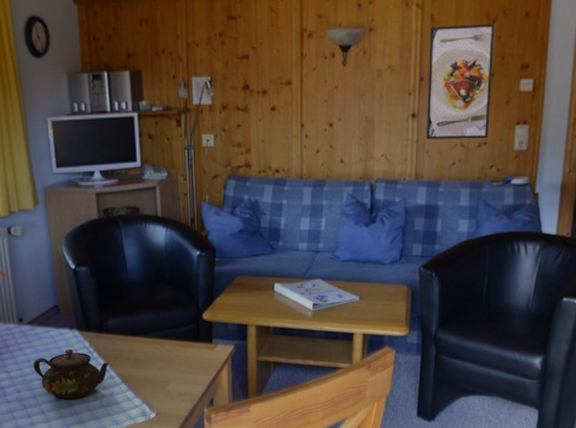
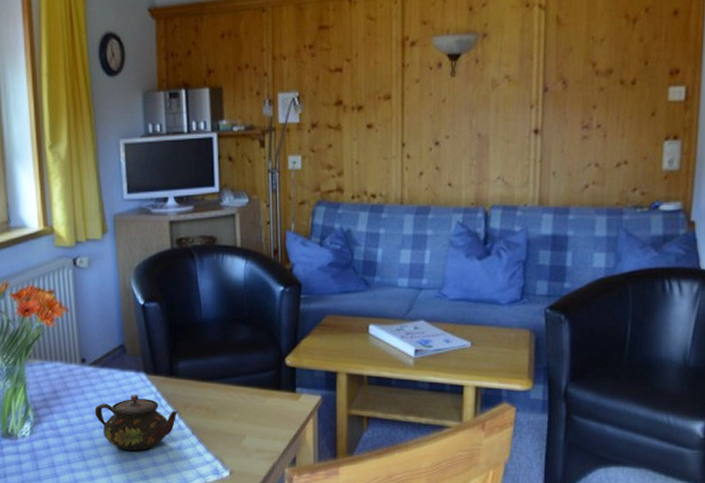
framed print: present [425,24,495,140] -> none [551,24,636,159]

